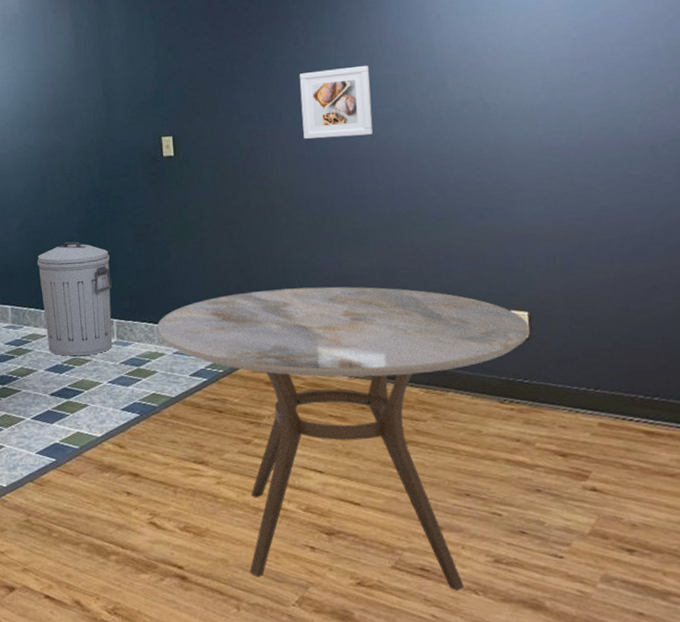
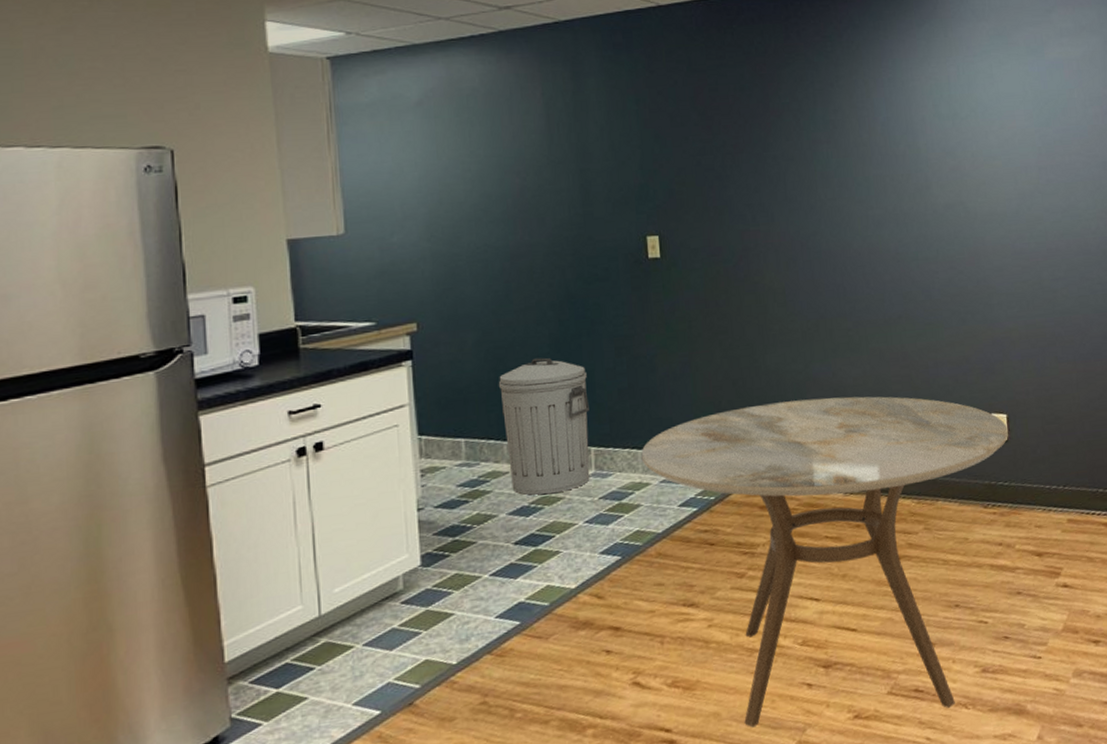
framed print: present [299,66,373,139] -> none [792,166,864,241]

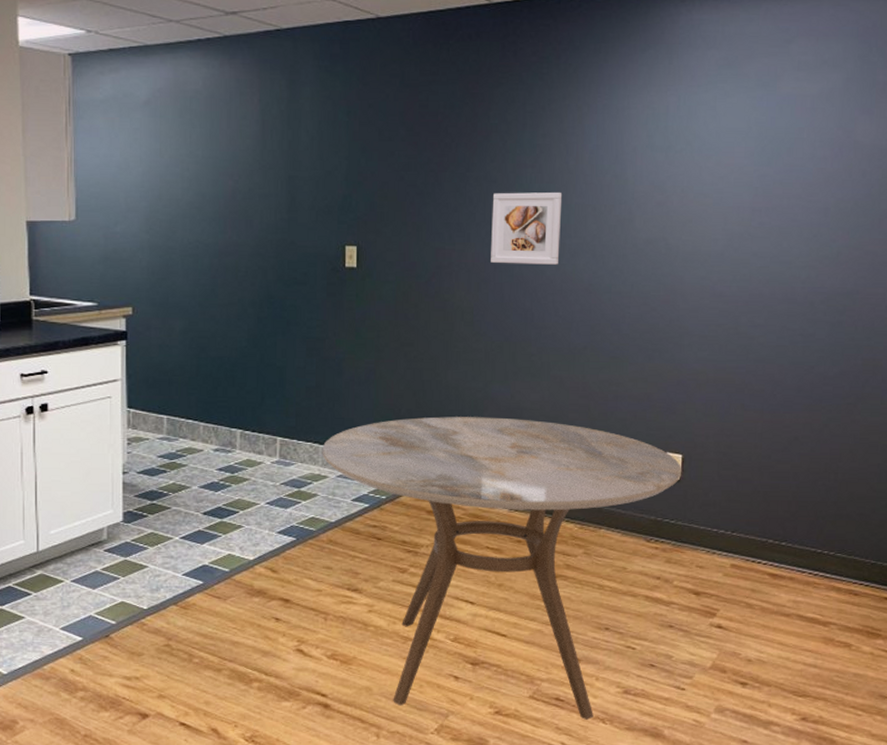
trash can: present [498,357,590,495] -> none [199,350,279,474]
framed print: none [792,166,864,241] -> present [491,192,563,265]

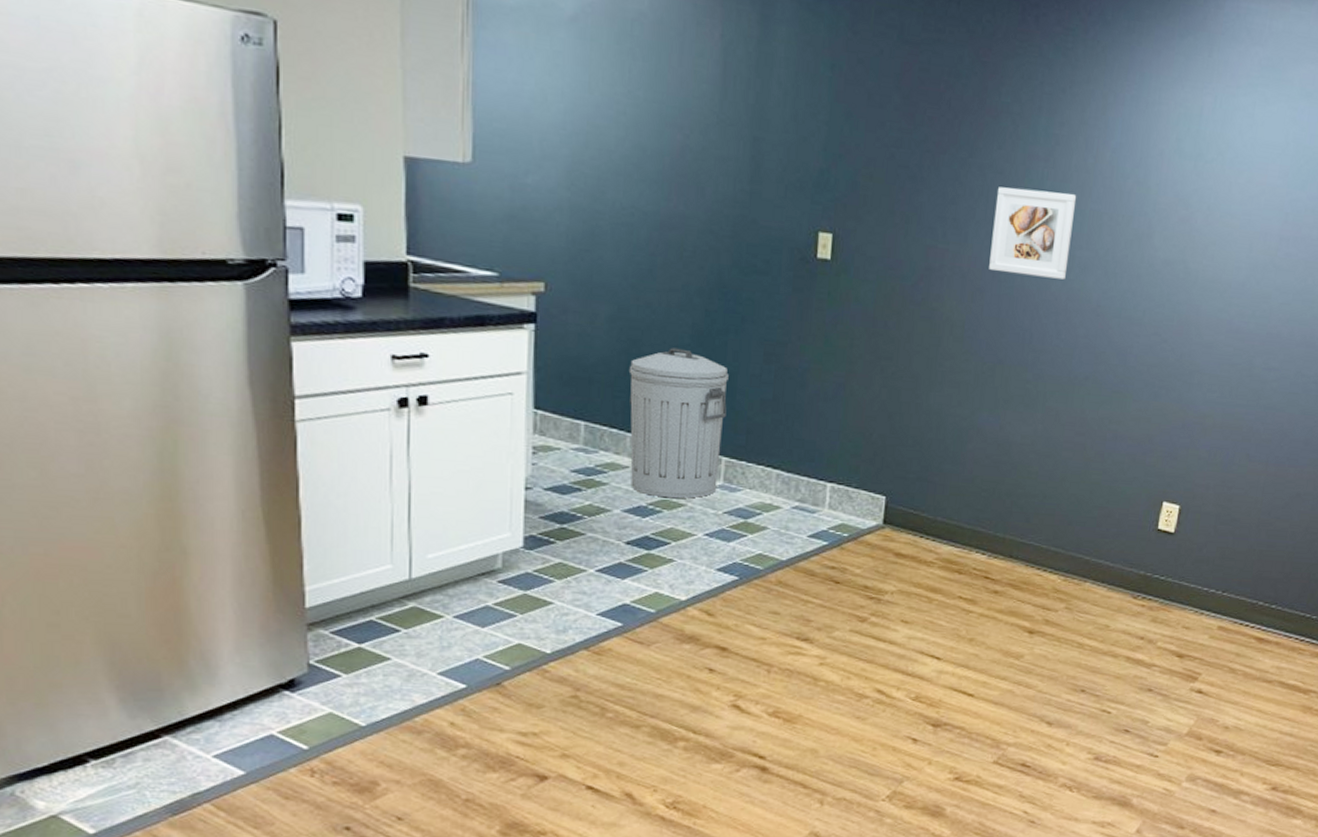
trash can: none [199,350,279,474] -> present [628,347,729,499]
dining table: present [322,416,681,720] -> none [775,445,1177,787]

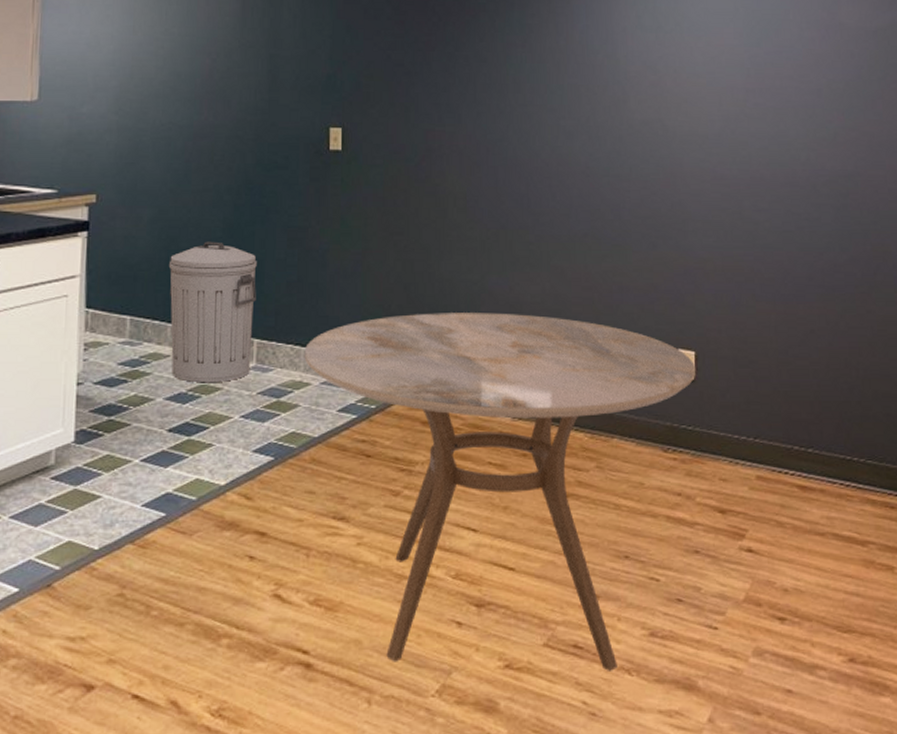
dining table: none [775,445,1177,787] -> present [304,313,695,671]
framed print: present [989,187,1077,280] -> none [482,72,555,147]

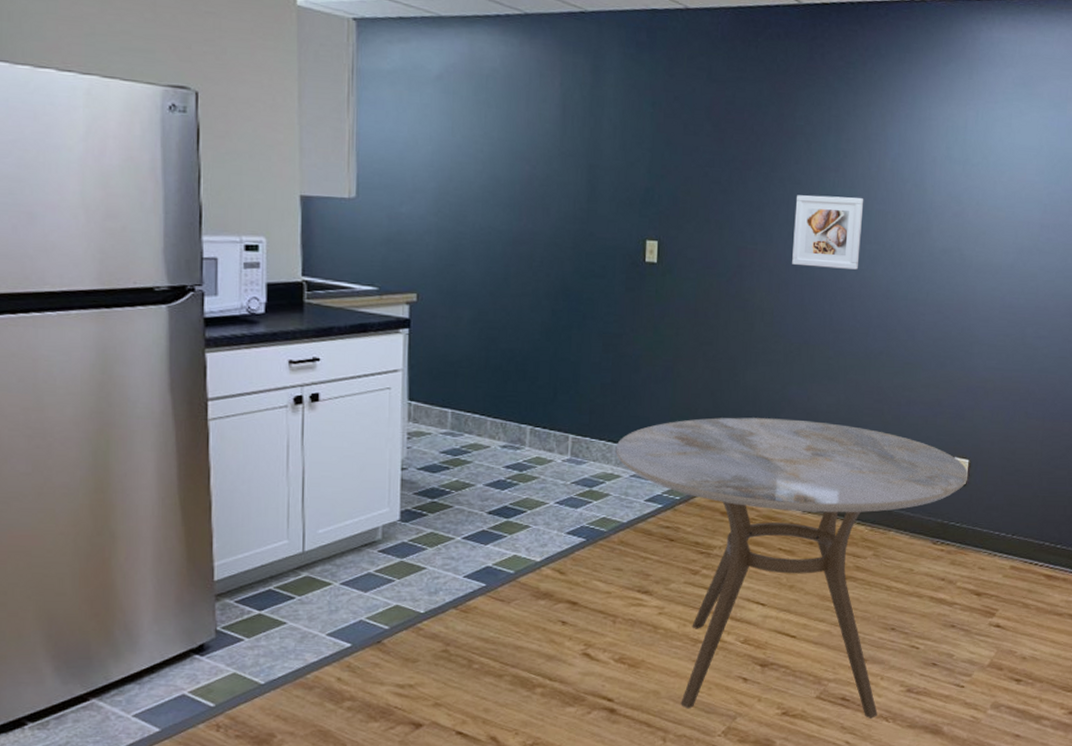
trash can: present [168,241,257,383] -> none [488,343,573,473]
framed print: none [482,72,555,147] -> present [792,195,864,270]

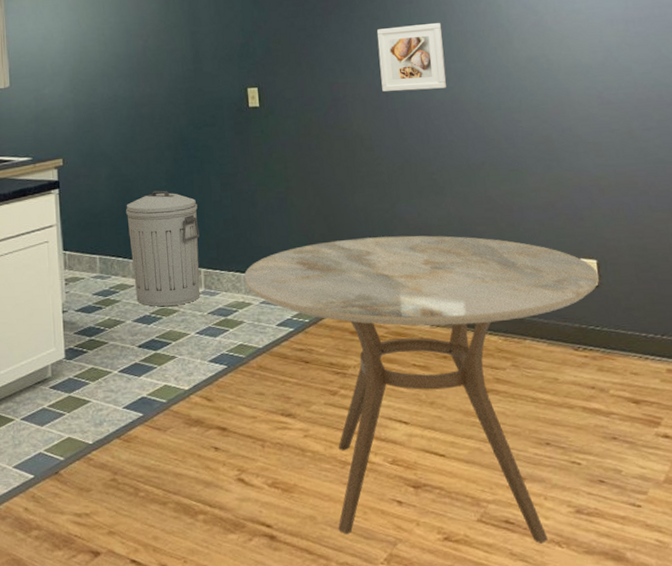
trash can: none [488,343,573,473] -> present [125,190,200,307]

